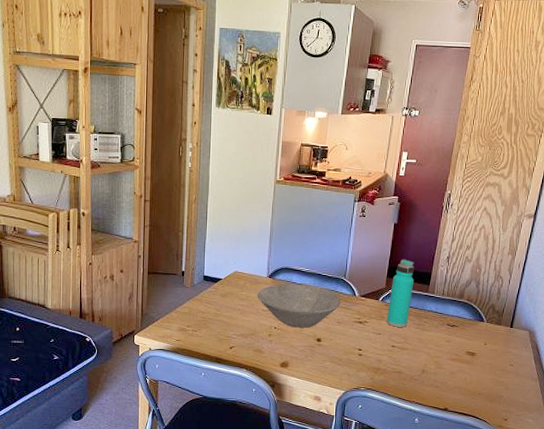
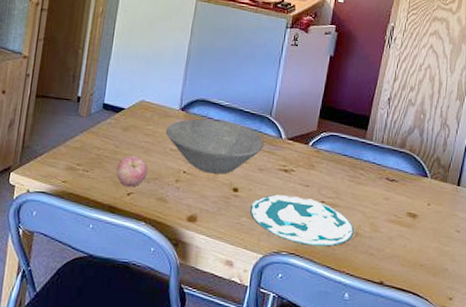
apple: none [219,317,245,342] -> present [116,155,148,187]
plate: none [332,342,421,382] -> present [250,194,354,247]
water bottle: present [387,259,414,327] -> none [316,97,351,179]

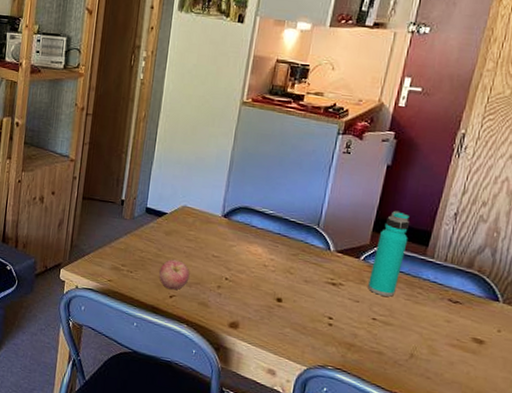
bowl: present [165,119,264,174] -> none [207,226,310,284]
plate: present [250,194,354,247] -> none [295,307,409,366]
water bottle: none [316,97,351,179] -> present [368,210,410,297]

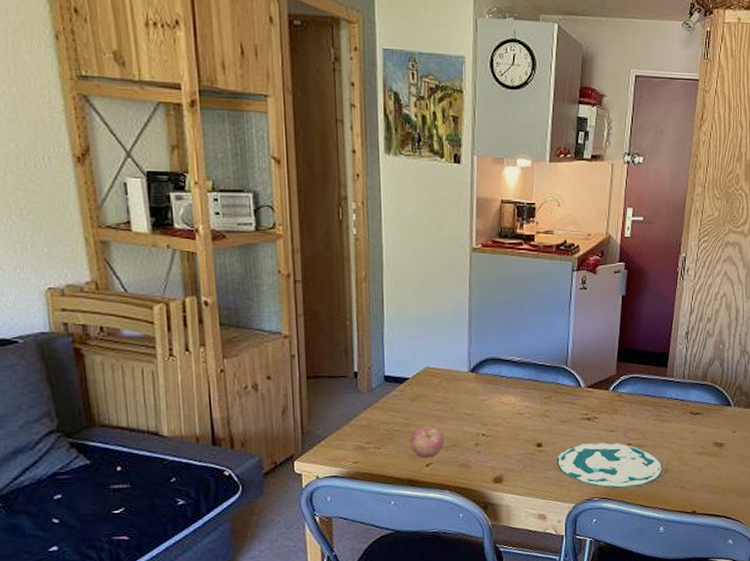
plate: none [295,307,409,366] -> present [557,442,663,488]
water bottle: present [368,210,410,297] -> none [620,338,649,421]

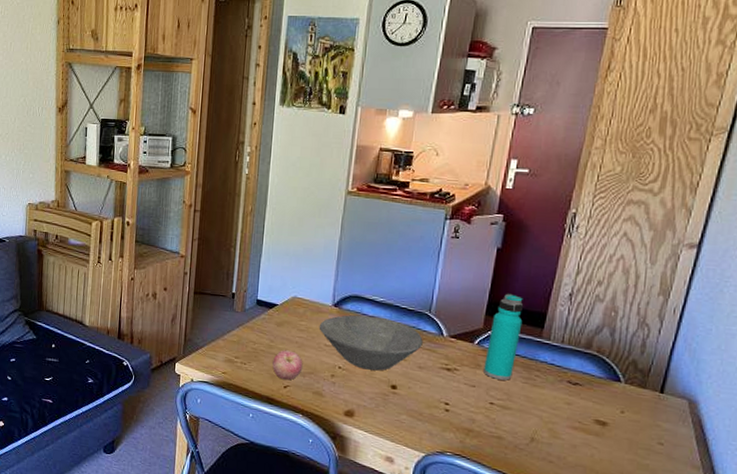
bowl: none [457,377,563,432] -> present [319,315,423,371]
plate: present [557,442,663,488] -> none [410,393,530,450]
water bottle: none [620,338,649,421] -> present [484,293,523,381]

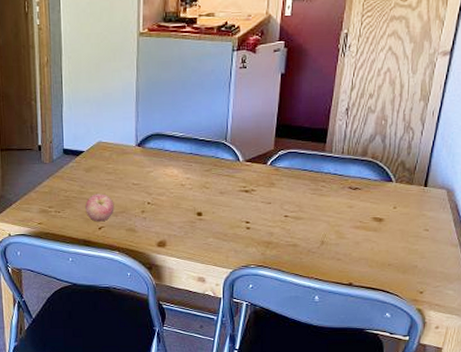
bowl: present [319,315,423,371] -> none [125,151,222,202]
water bottle: present [484,293,523,381] -> none [277,114,308,194]

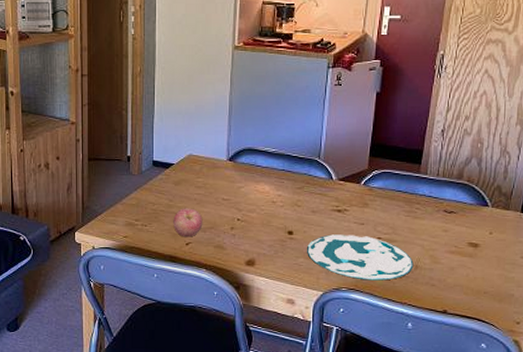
plate: none [216,214,320,257] -> present [307,234,414,281]

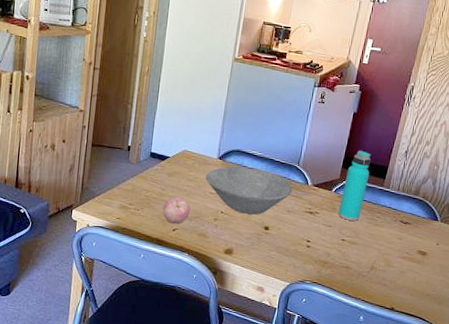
bowl: none [216,167,315,219] -> present [205,166,292,215]
plate: present [307,234,414,281] -> none [279,233,370,278]
water bottle: none [371,134,402,215] -> present [338,150,371,221]

